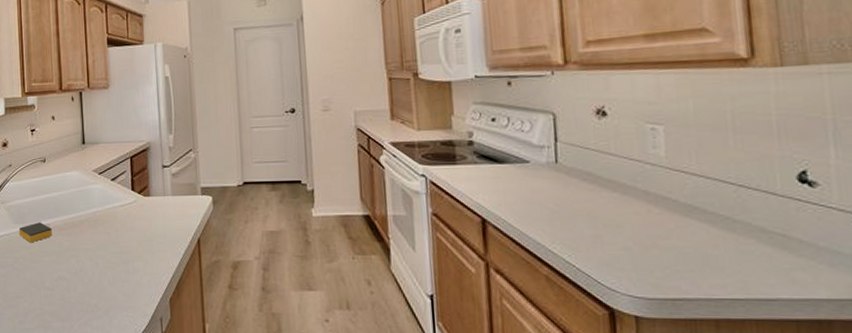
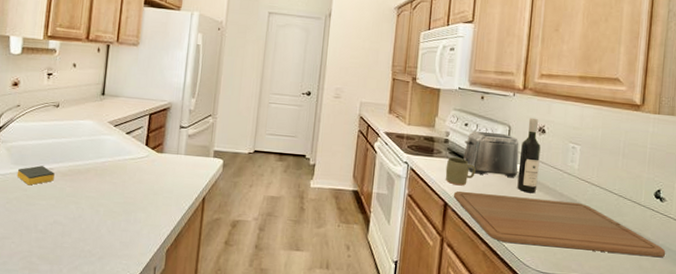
mug: none [475,162,517,196] -> present [445,157,476,186]
chopping board: none [493,200,835,265] -> present [454,190,666,257]
toaster: none [495,124,577,179] -> present [463,130,519,177]
bottle: none [575,98,608,196] -> present [517,117,541,193]

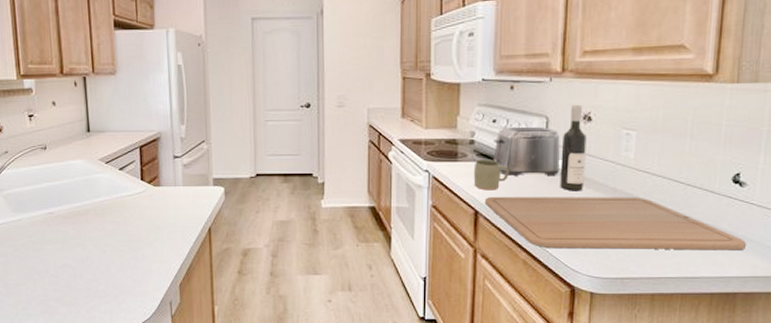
sponge: present [16,165,55,186] -> none [18,211,56,231]

